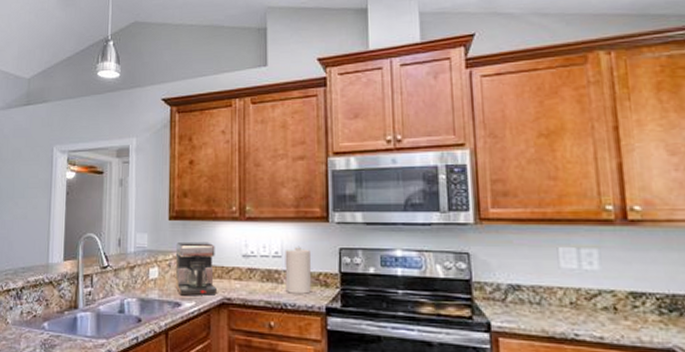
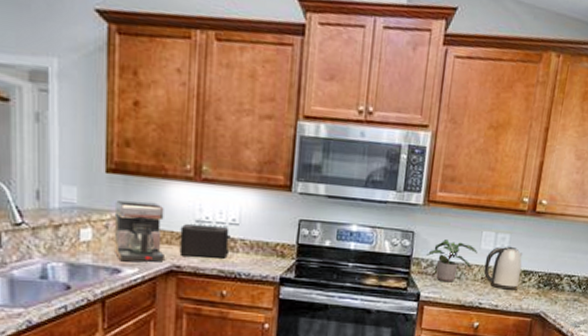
toaster: none [229,259,275,291] -> present [179,224,231,260]
paper towel holder: present [285,247,311,295] -> none [240,215,270,265]
potted plant: none [489,260,557,309] -> present [426,239,477,283]
kettle: none [570,263,629,318] -> present [483,246,523,290]

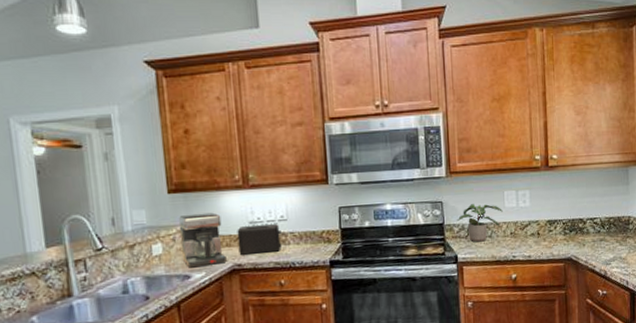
kettle: present [483,246,523,290] -> none [511,200,547,241]

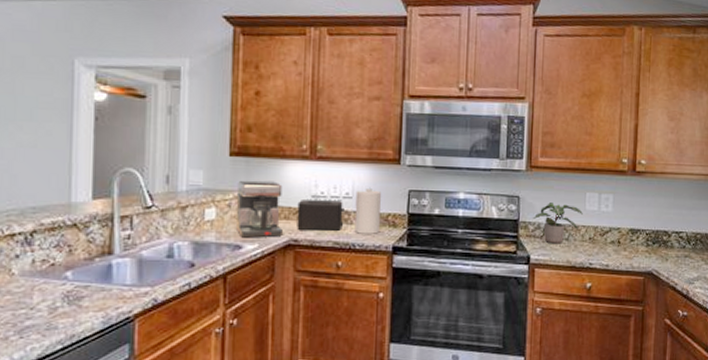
paper towel holder: none [290,209,316,253] -> present [354,188,381,235]

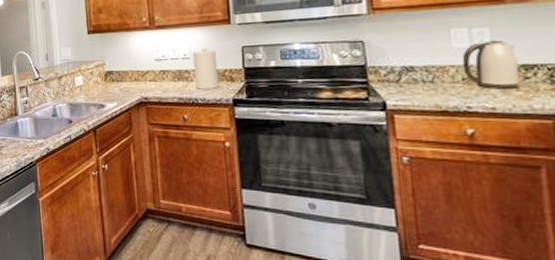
coffee maker: present [235,180,283,238] -> none [95,50,135,98]
toaster: present [297,200,345,232] -> none [144,62,186,89]
potted plant: present [533,202,583,244] -> none [384,44,449,88]
kettle: none [591,206,629,249] -> present [462,40,520,89]

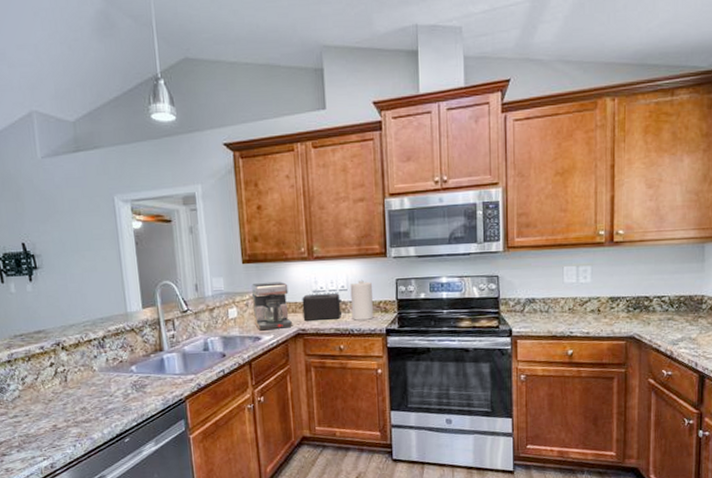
coffee maker: none [95,50,135,98] -> present [251,281,292,331]
toaster: none [144,62,186,89] -> present [302,293,343,321]
kettle: present [462,40,520,89] -> none [570,276,608,317]

